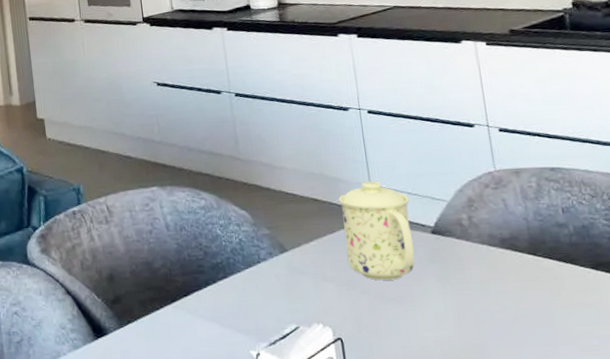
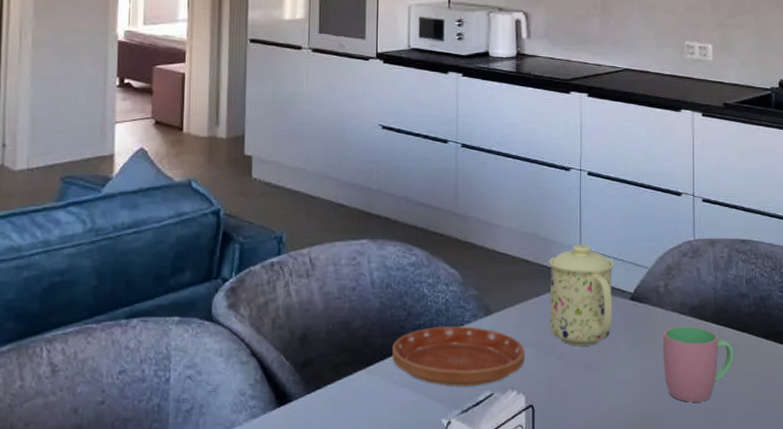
saucer: none [194,263,327,320] -> present [392,326,526,386]
cup: none [473,258,560,336] -> present [664,326,735,402]

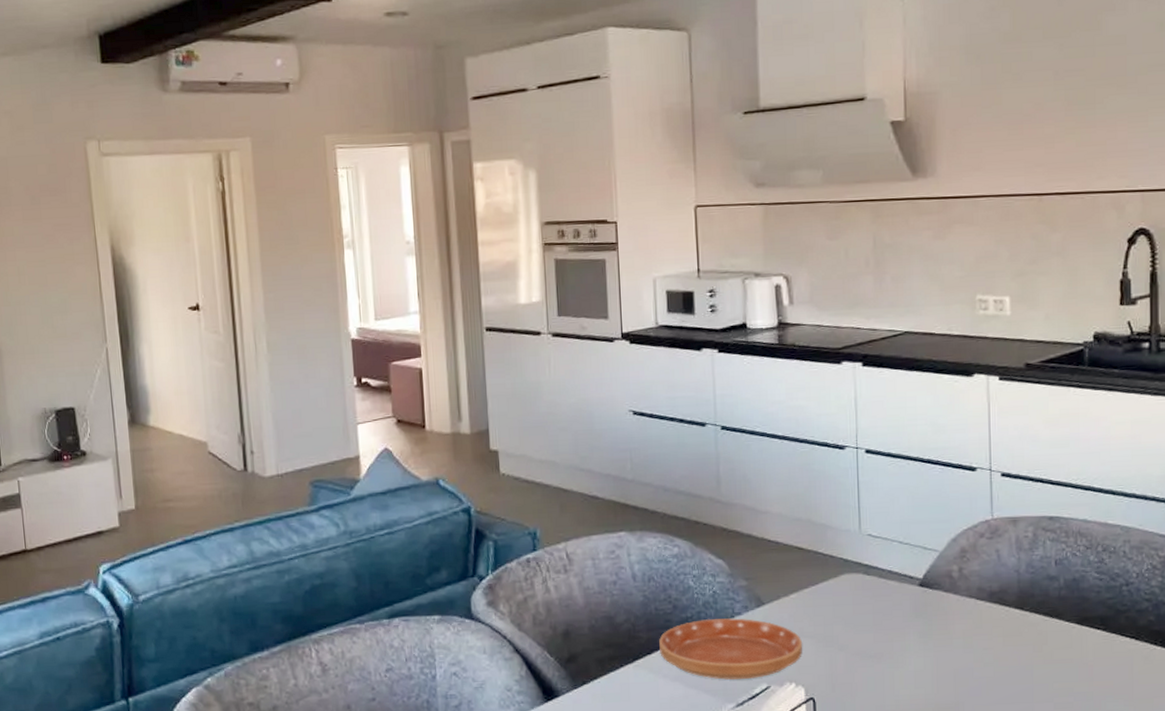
mug: present [549,244,614,346] -> none [825,528,900,637]
cup: present [664,326,735,402] -> none [959,612,1043,693]

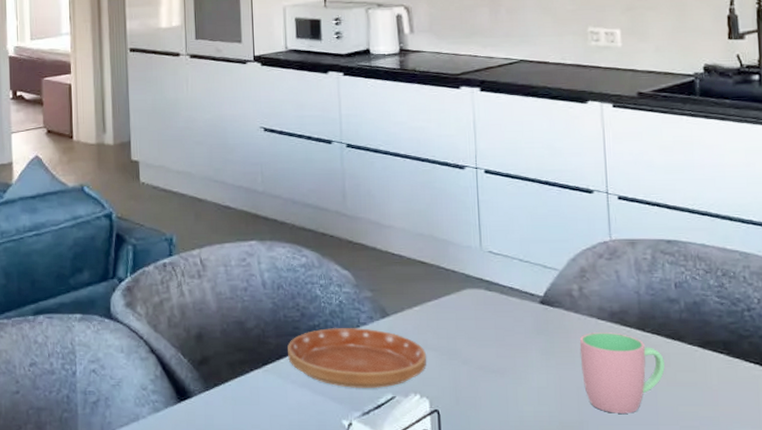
cup: none [959,612,1043,693] -> present [580,332,666,413]

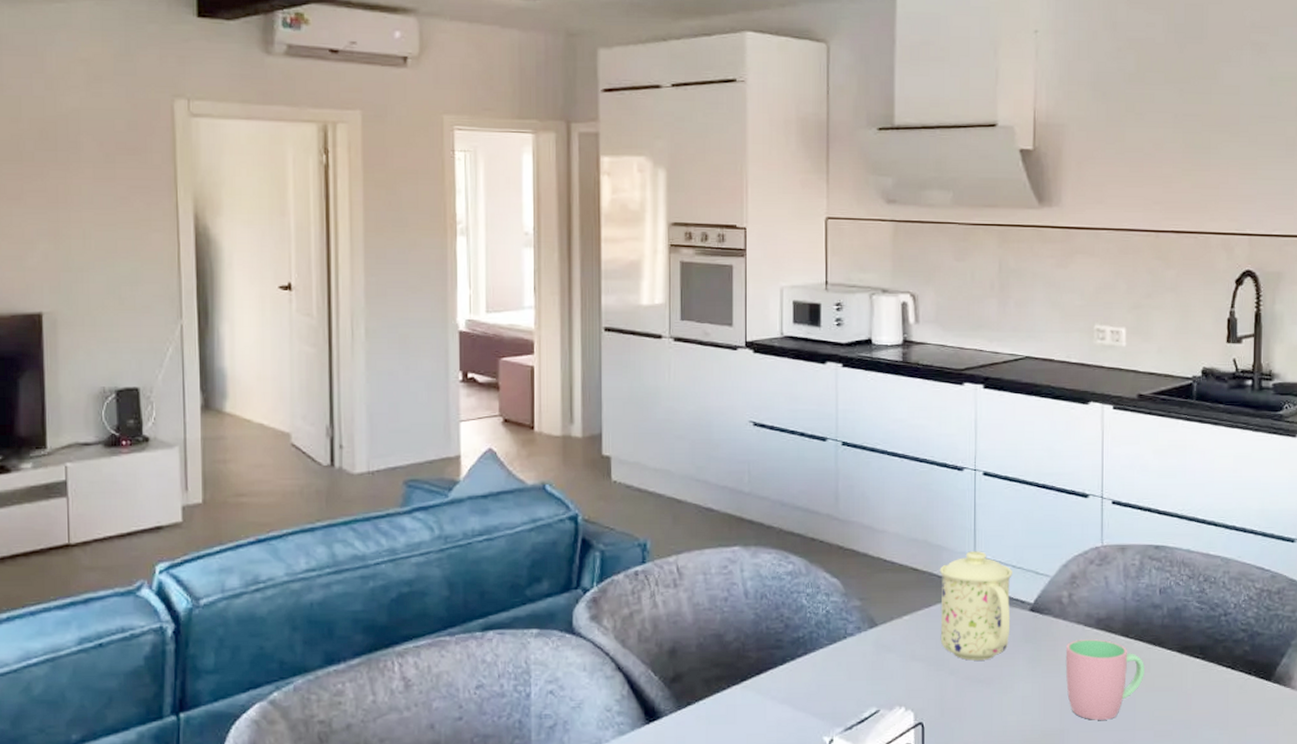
saucer: present [288,328,427,388] -> none [769,639,914,703]
mug: none [447,245,521,351] -> present [939,551,1012,661]

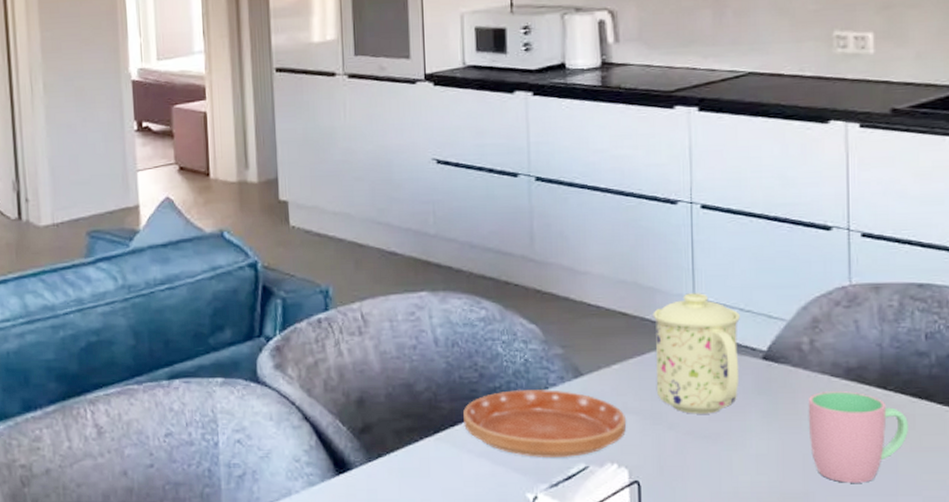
saucer: none [769,639,914,703] -> present [463,390,627,457]

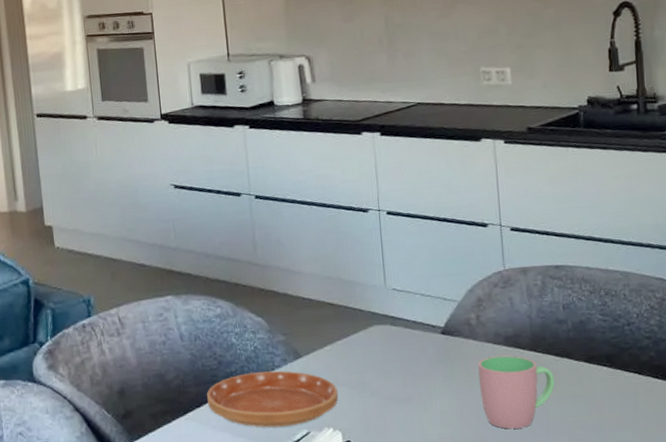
mug: present [653,293,740,414] -> none [354,283,424,383]

